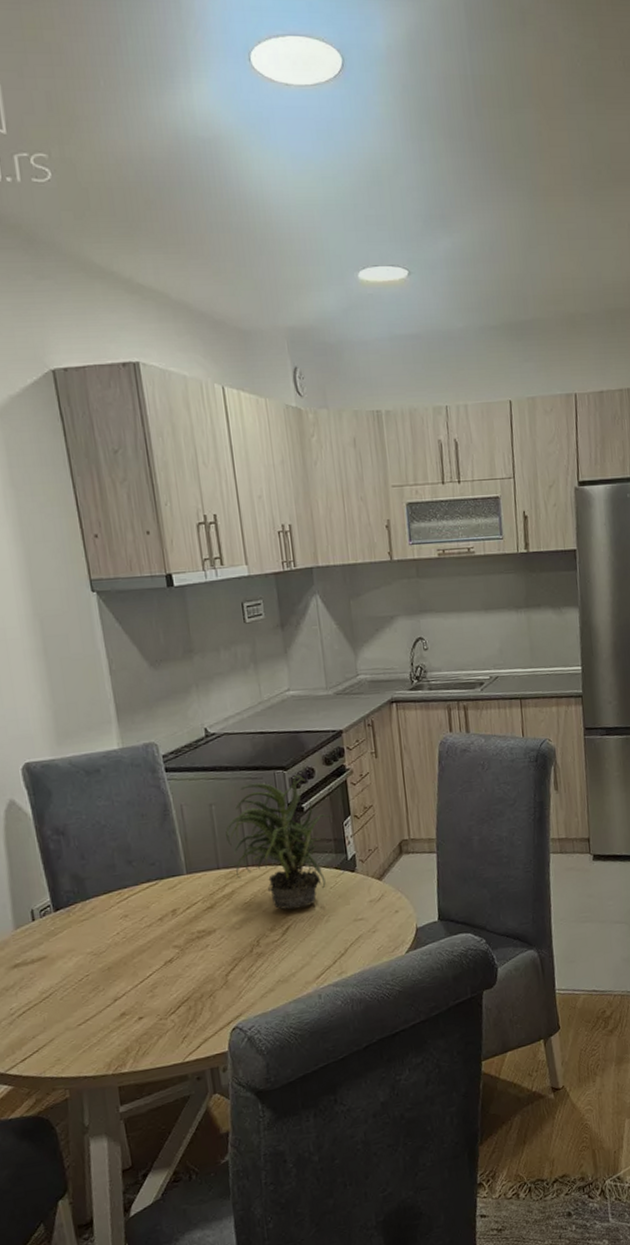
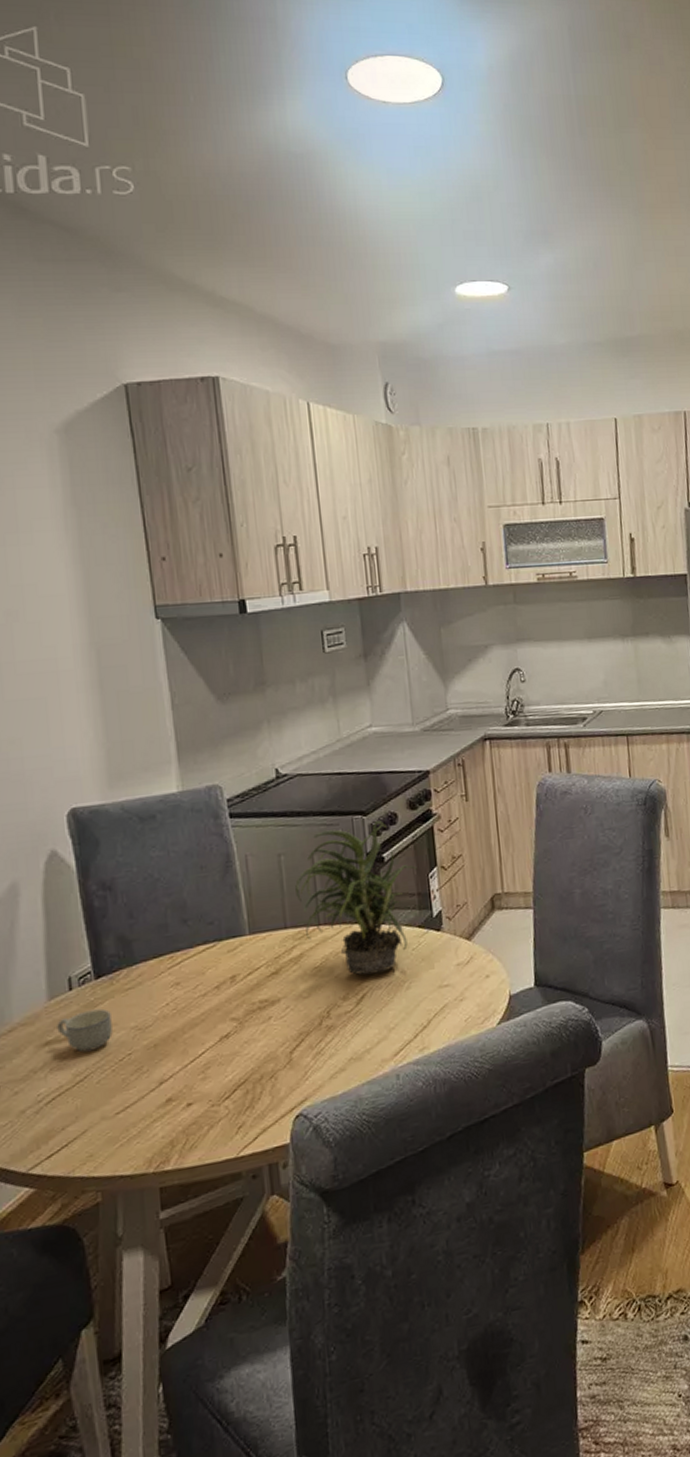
cup: none [23,936,72,974] -> present [57,1008,113,1053]

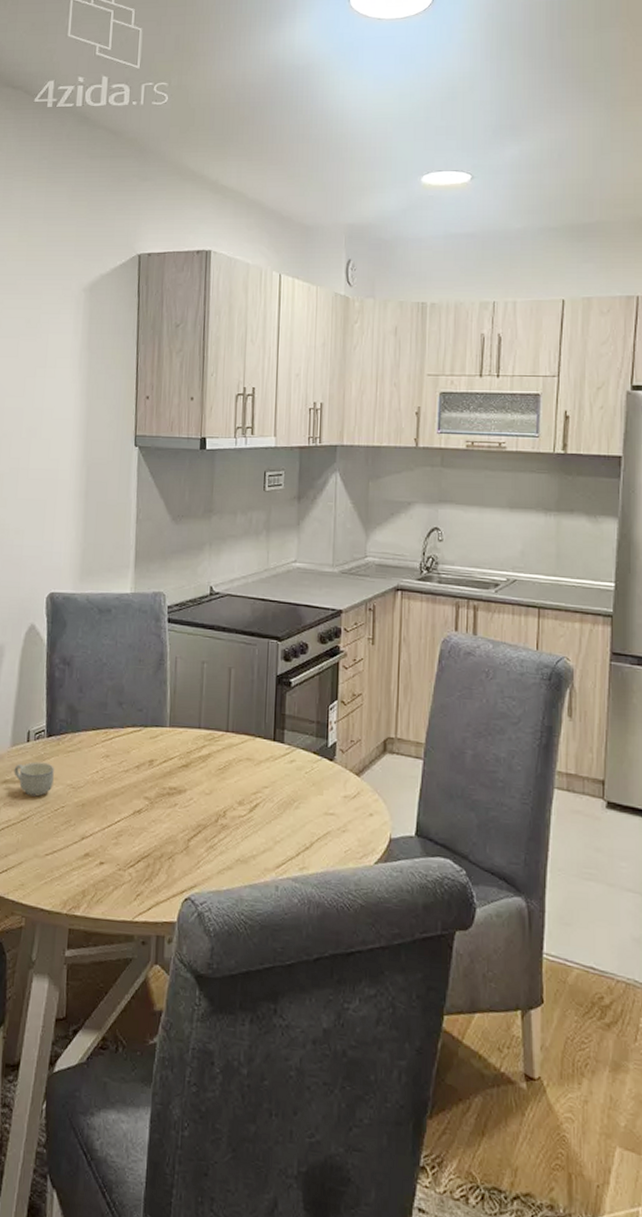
potted plant: present [295,821,417,975] -> none [212,648,320,788]

